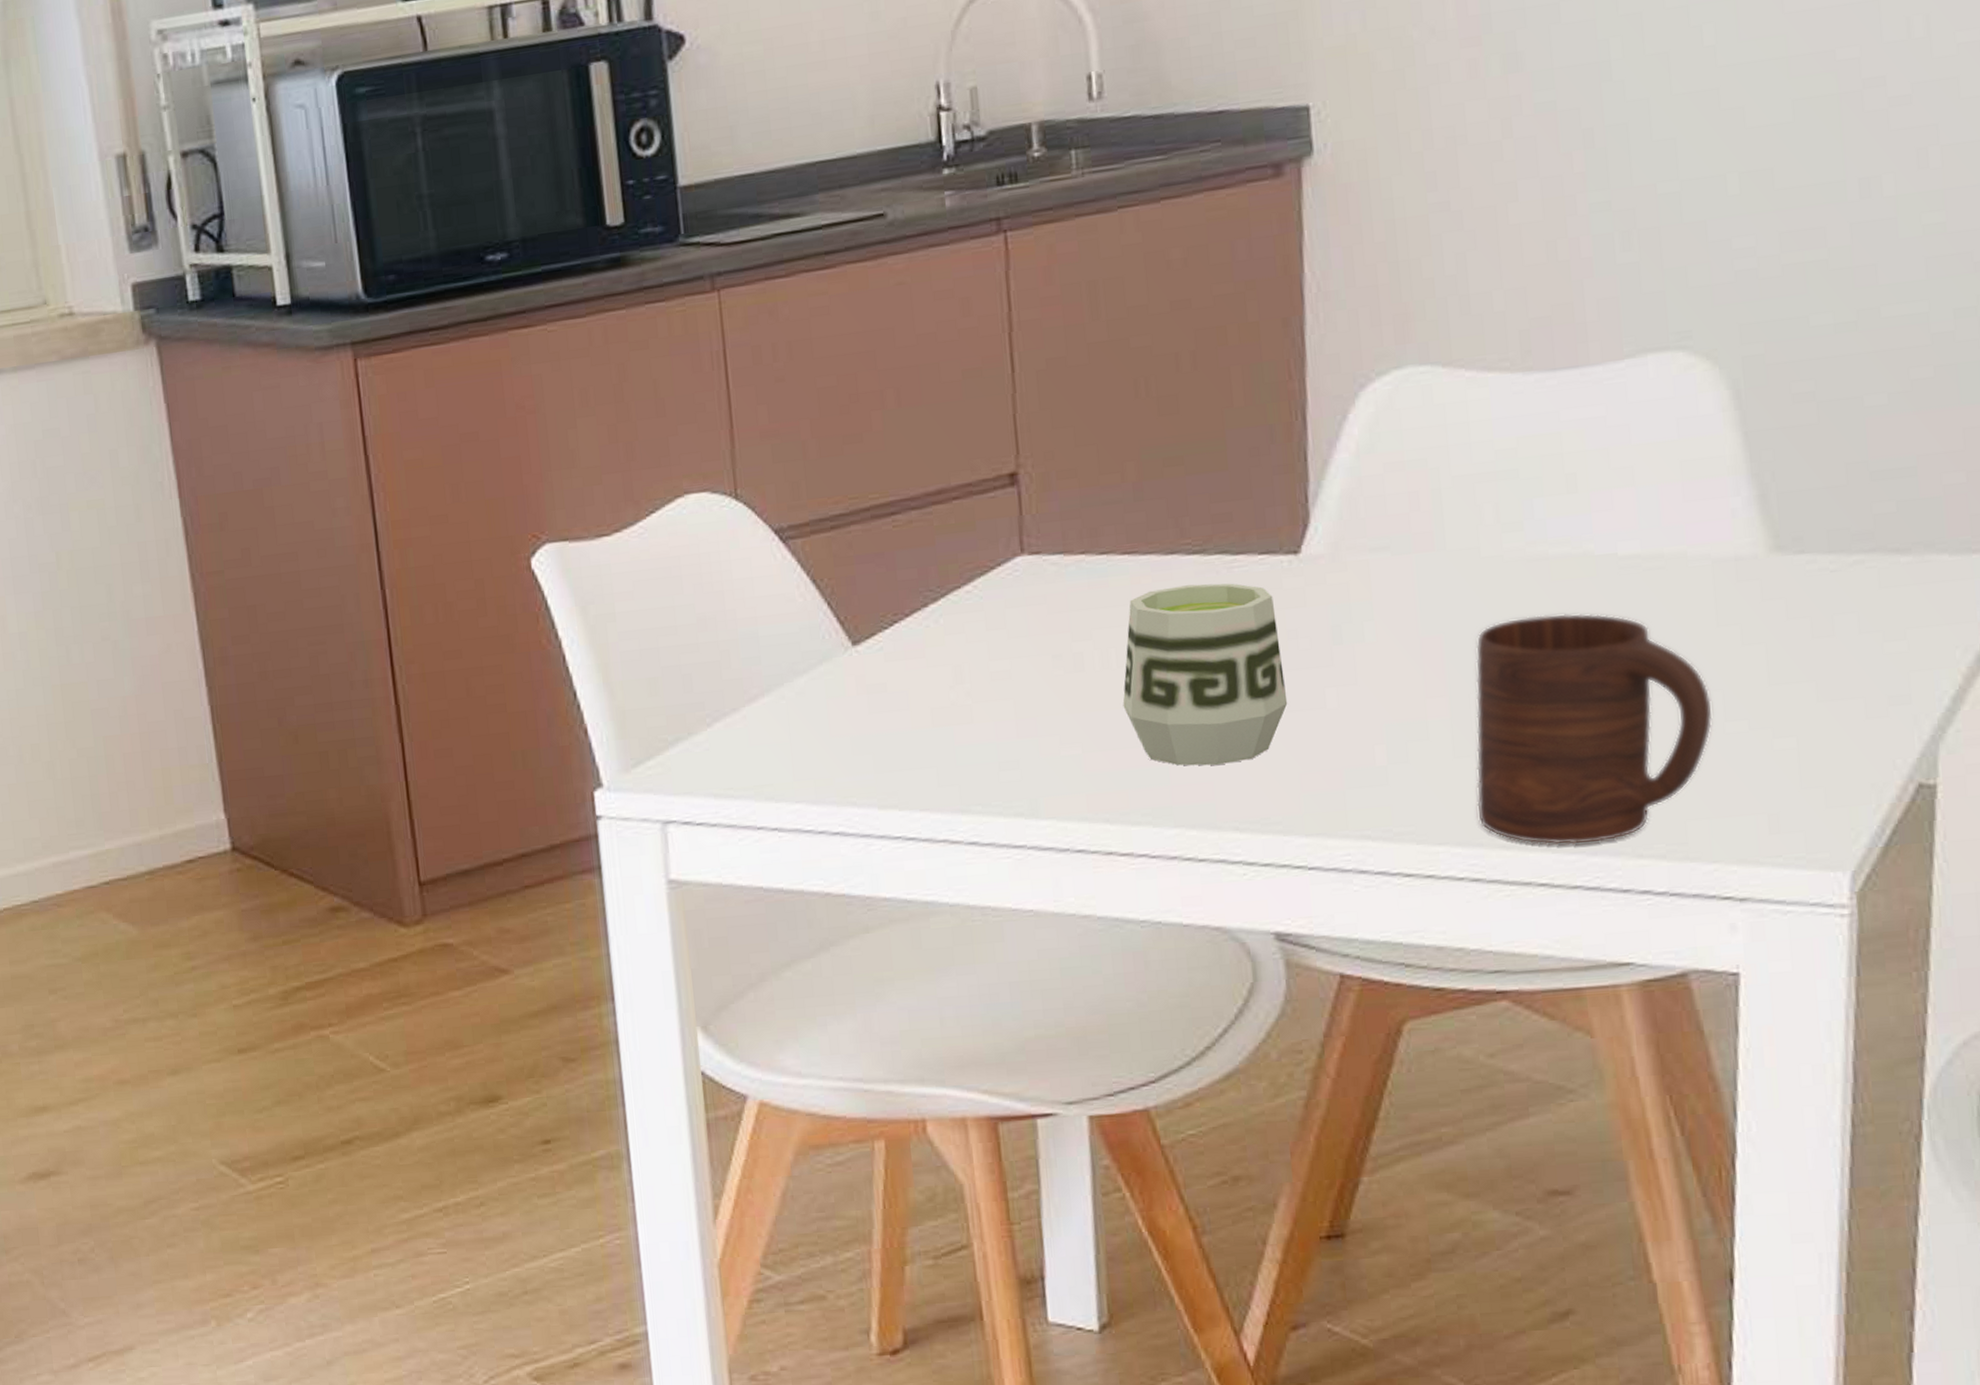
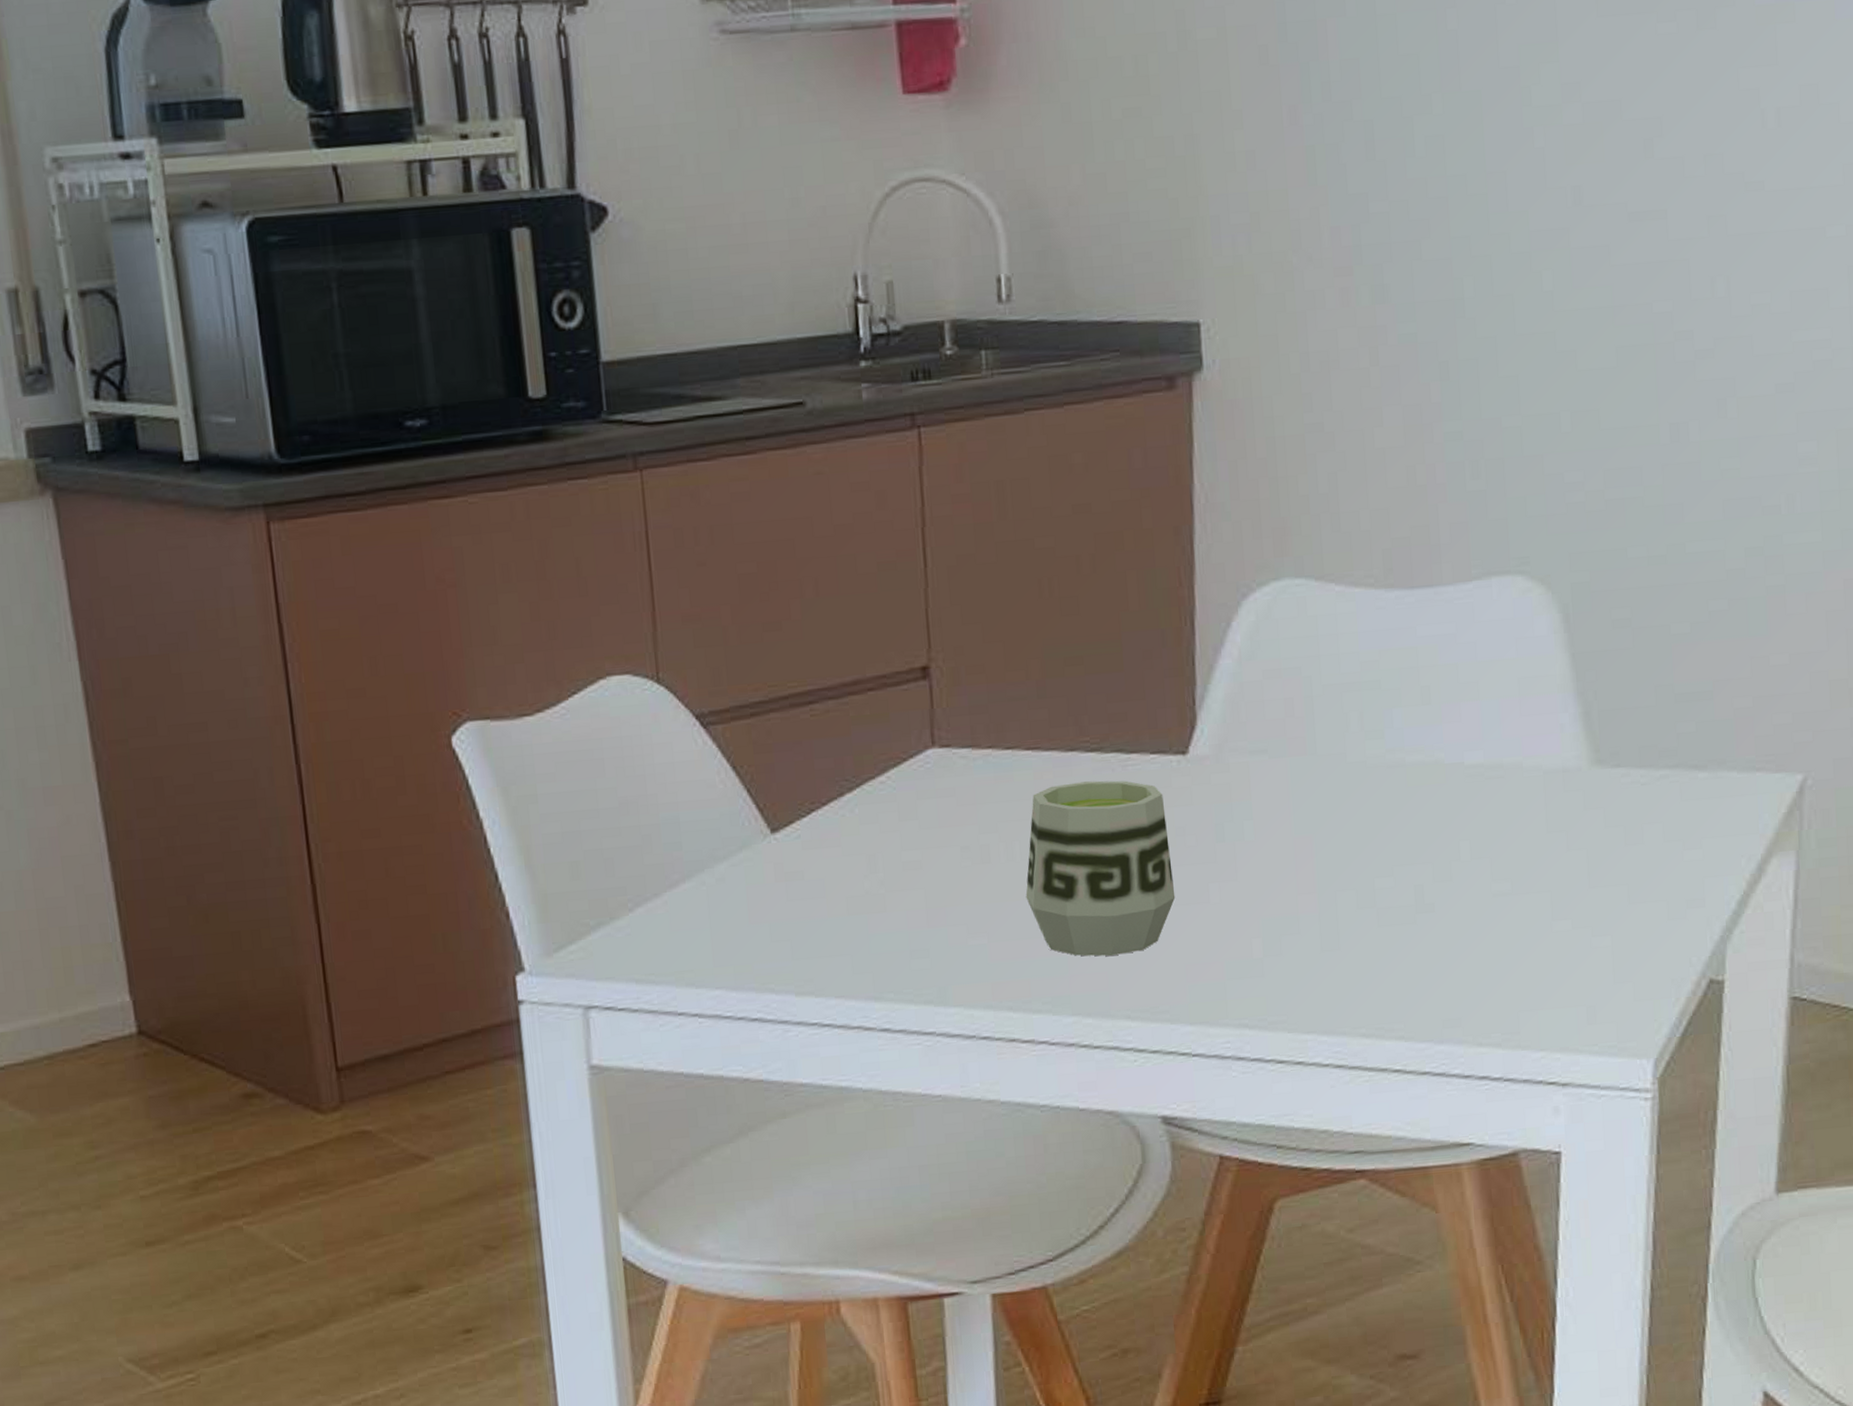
cup: present [1475,613,1713,845] -> none [1340,817,1543,1034]

